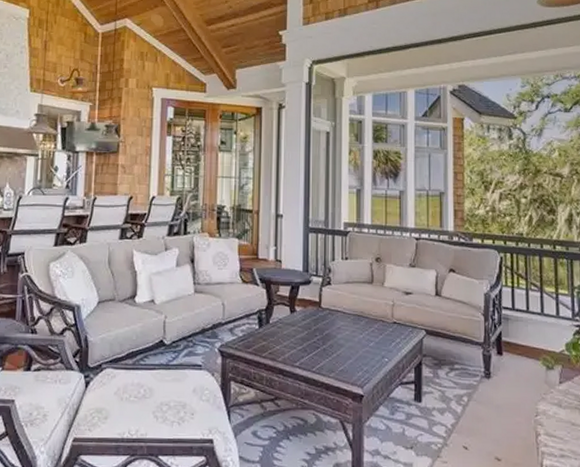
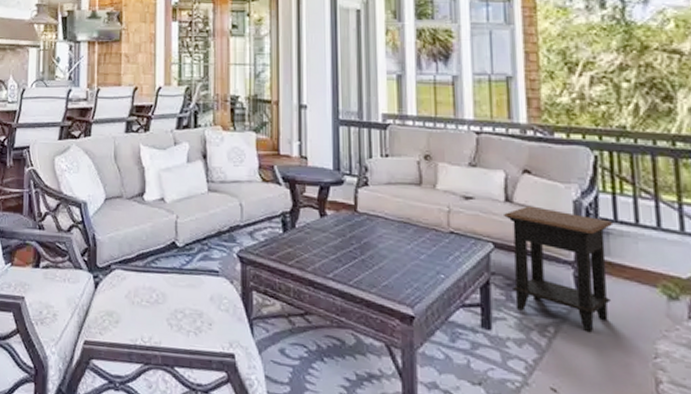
side table: none [434,298,512,399] -> present [504,205,614,333]

